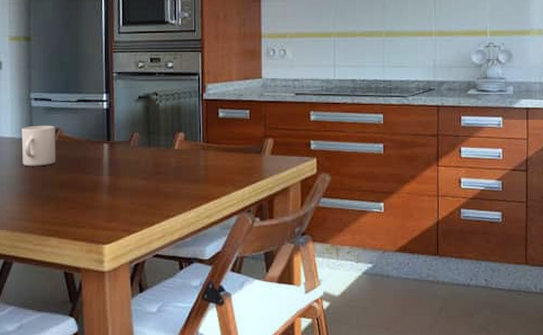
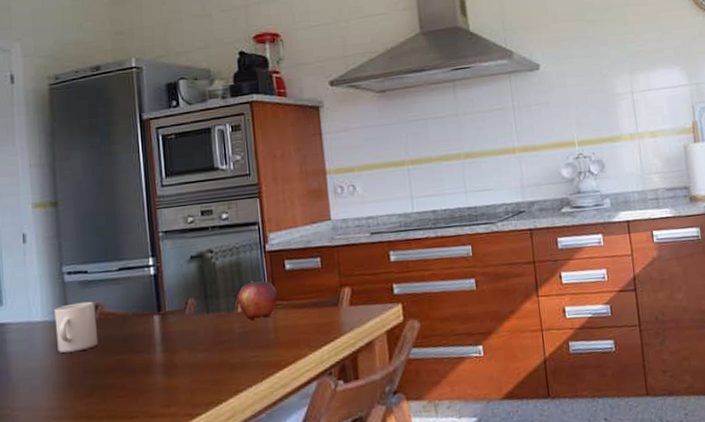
fruit: none [176,123,211,157] -> present [237,280,278,320]

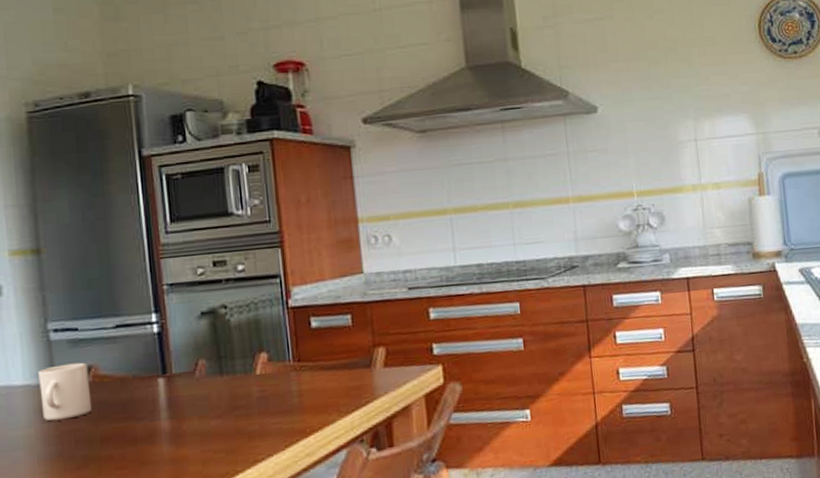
fruit: present [237,280,278,320] -> none [256,339,303,383]

